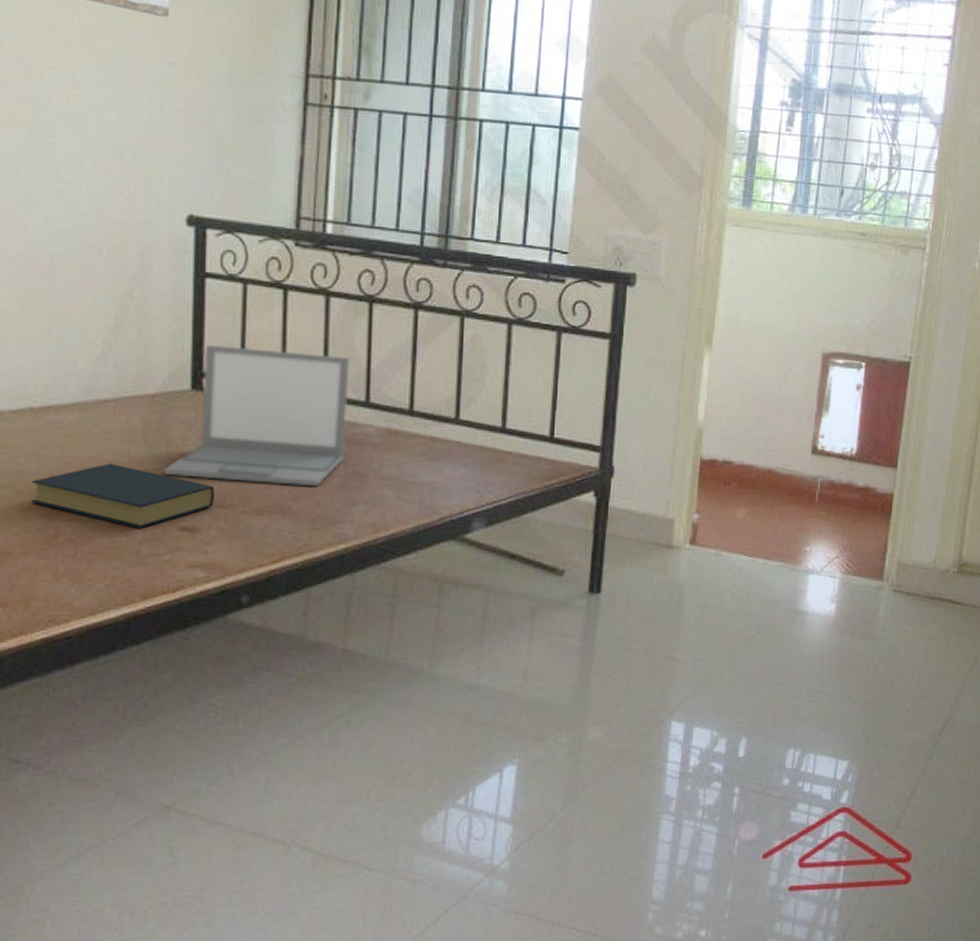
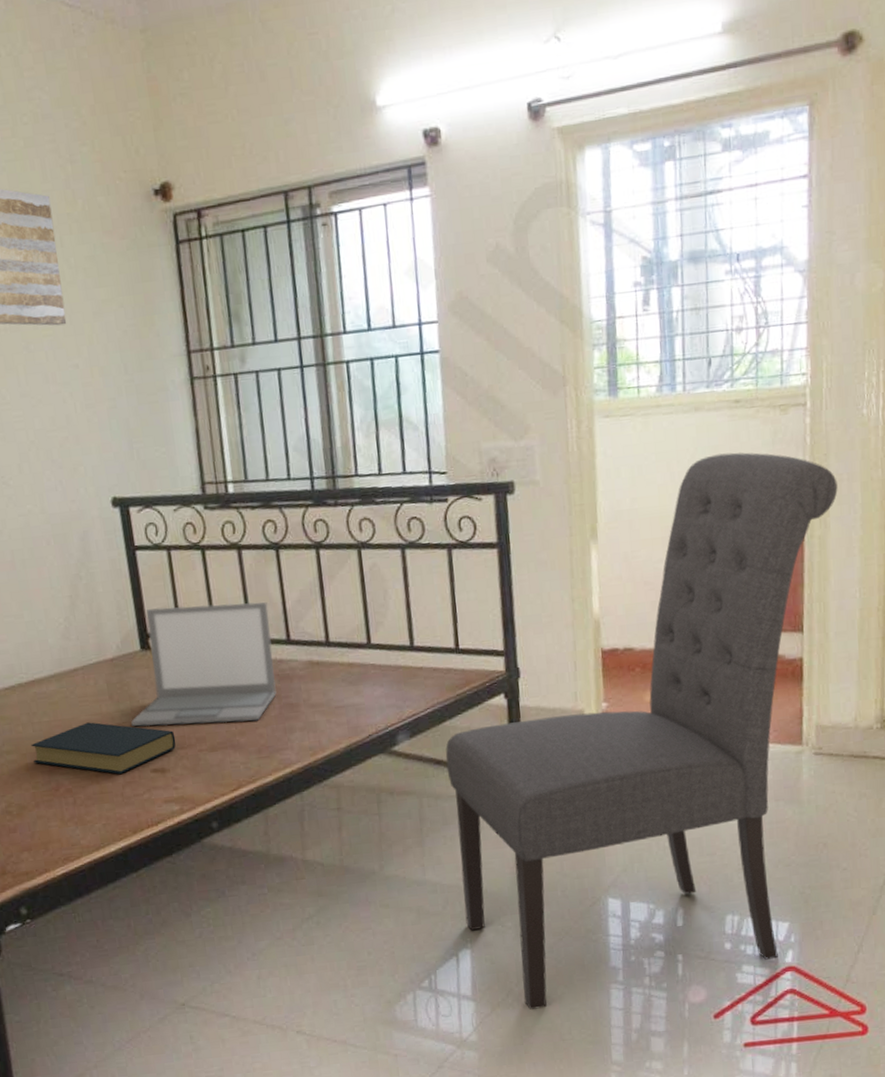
chair: none [516,281,945,838] -> present [445,452,838,1010]

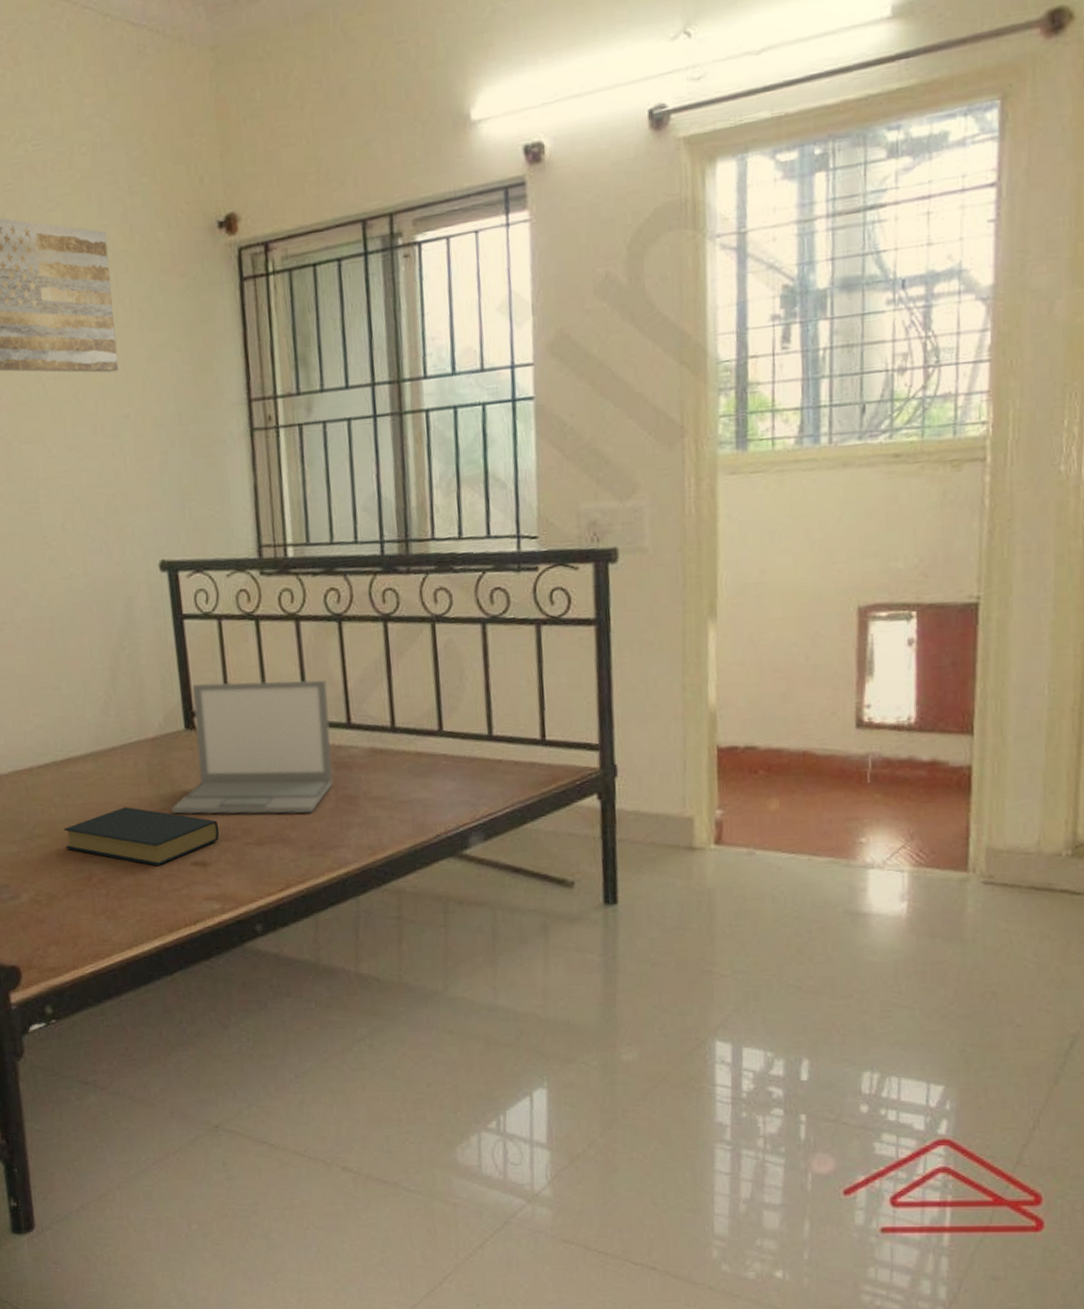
chair: present [445,452,838,1010] -> none [525,516,1024,1165]

